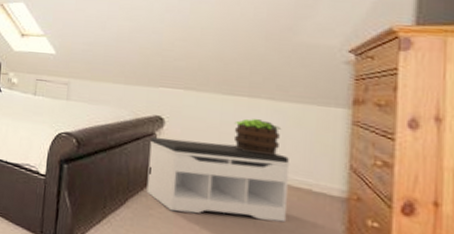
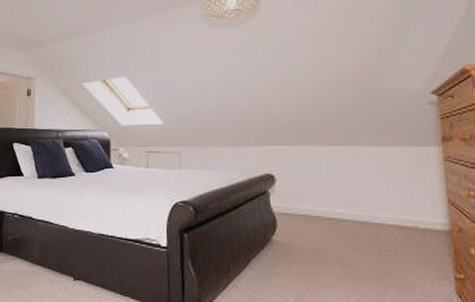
bench: present [146,137,290,223] -> none [264,193,400,266]
potted plant: present [233,118,282,156] -> none [340,166,383,199]

